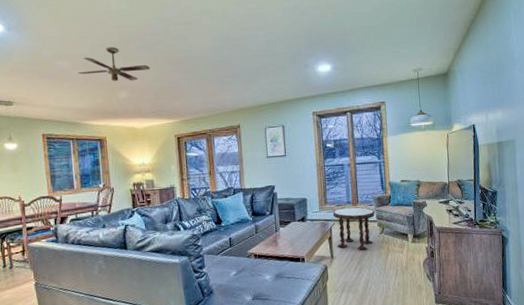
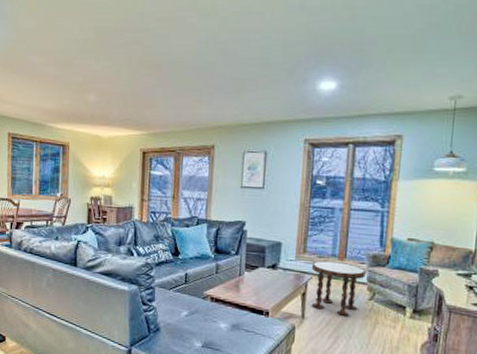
ceiling fan: present [78,46,150,81] -> none [49,43,123,84]

